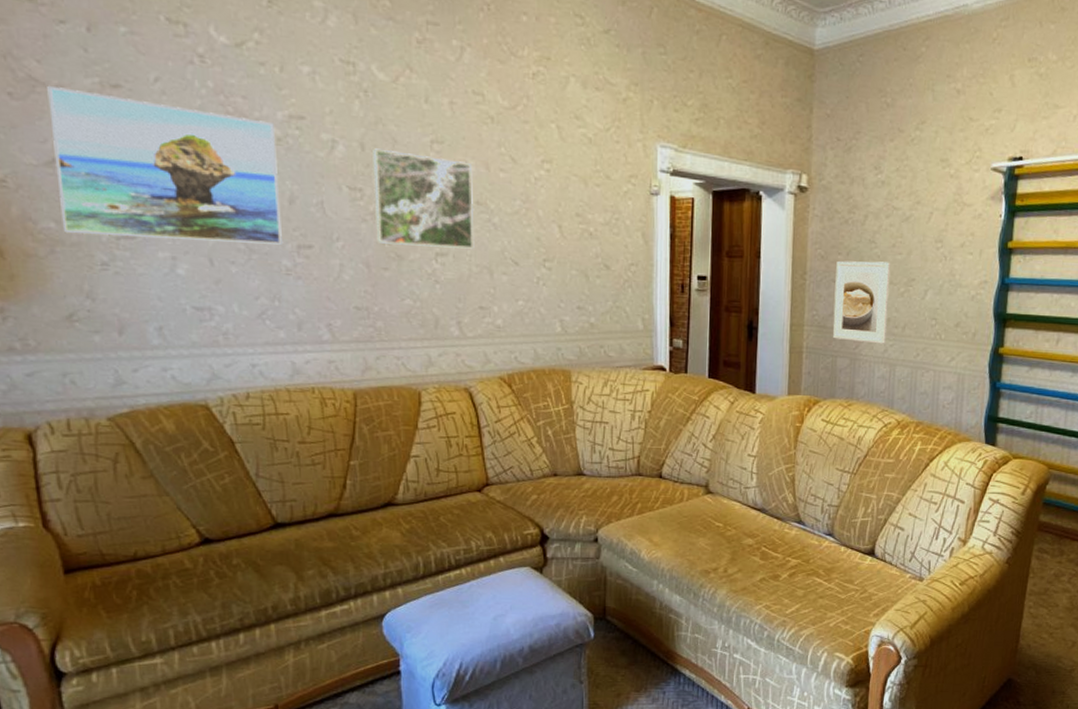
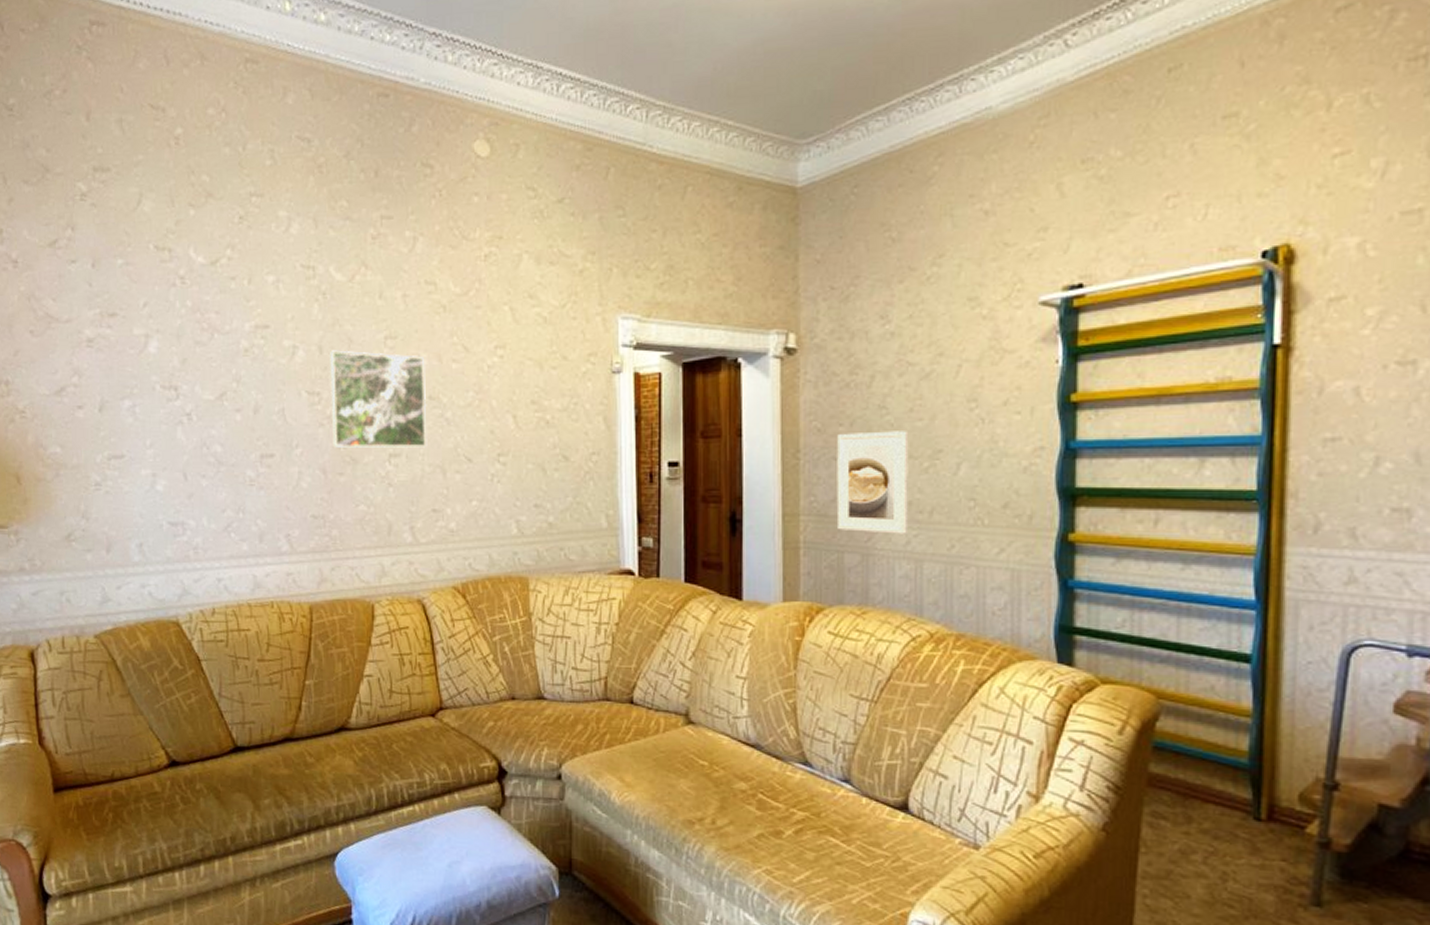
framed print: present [47,85,282,245] -> none [60,320,247,457]

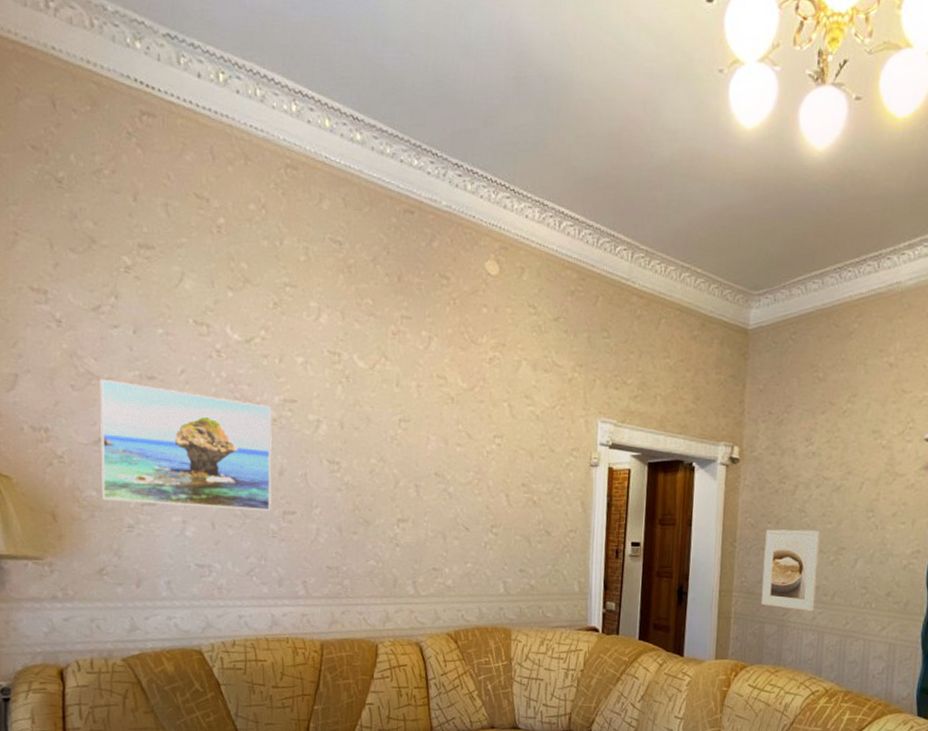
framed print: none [60,320,247,457] -> present [100,378,272,511]
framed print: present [329,350,427,448] -> none [348,427,433,516]

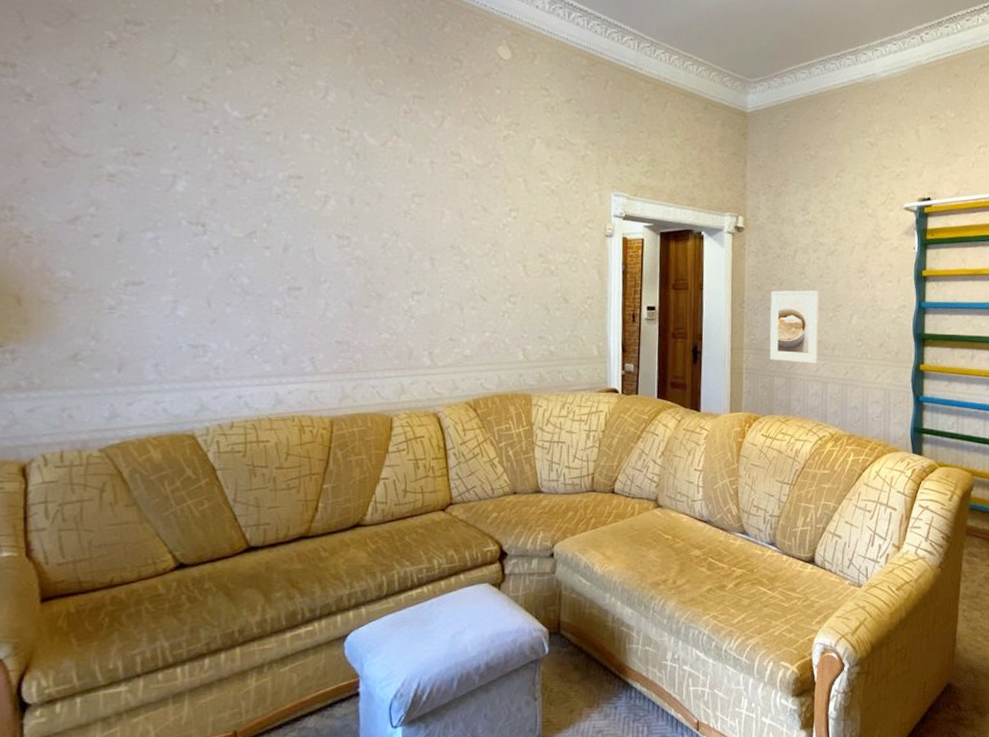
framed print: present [100,378,272,511] -> none [77,154,276,287]

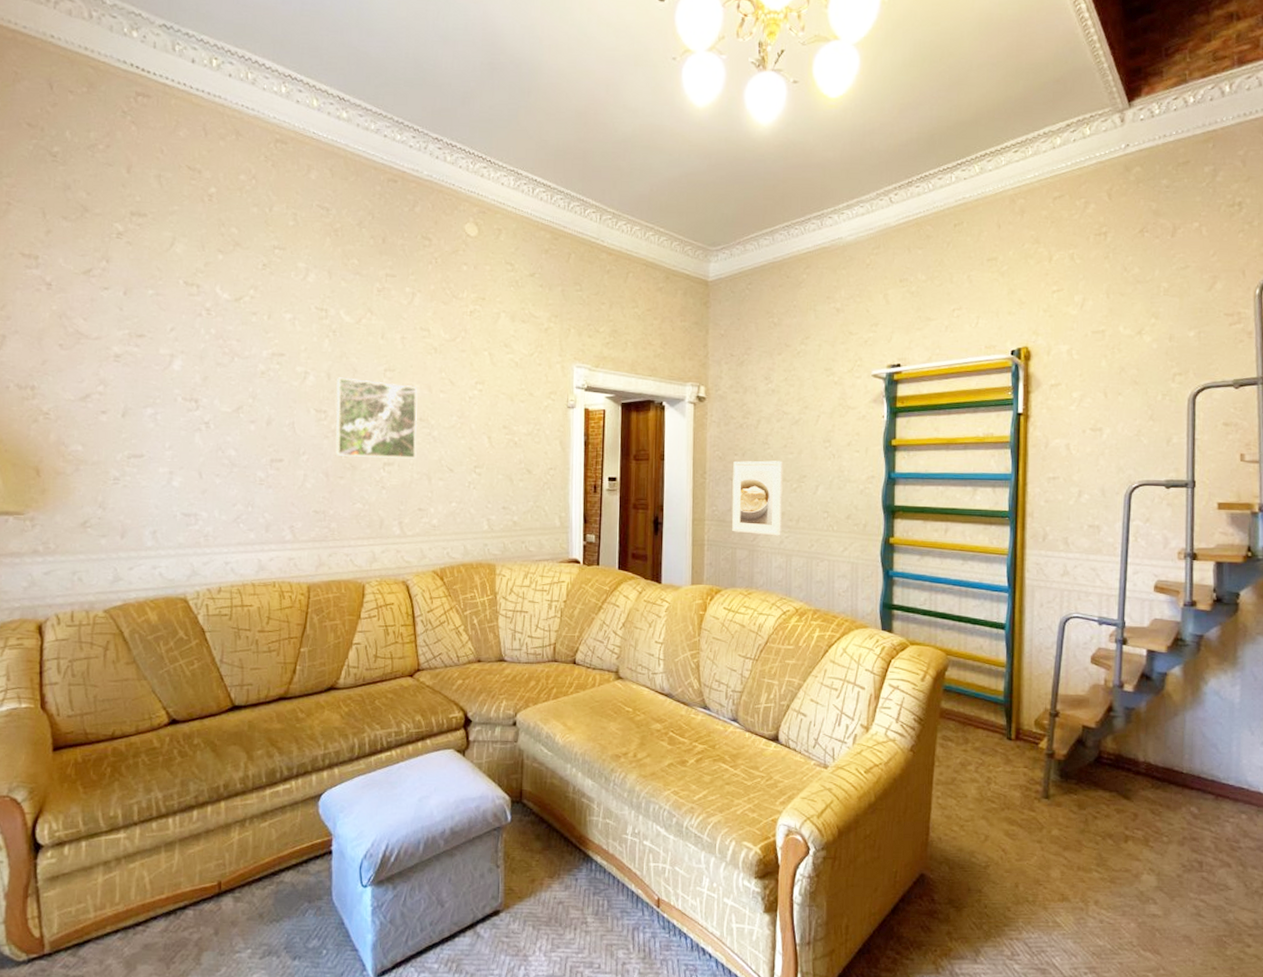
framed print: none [359,202,449,287] -> present [335,377,418,459]

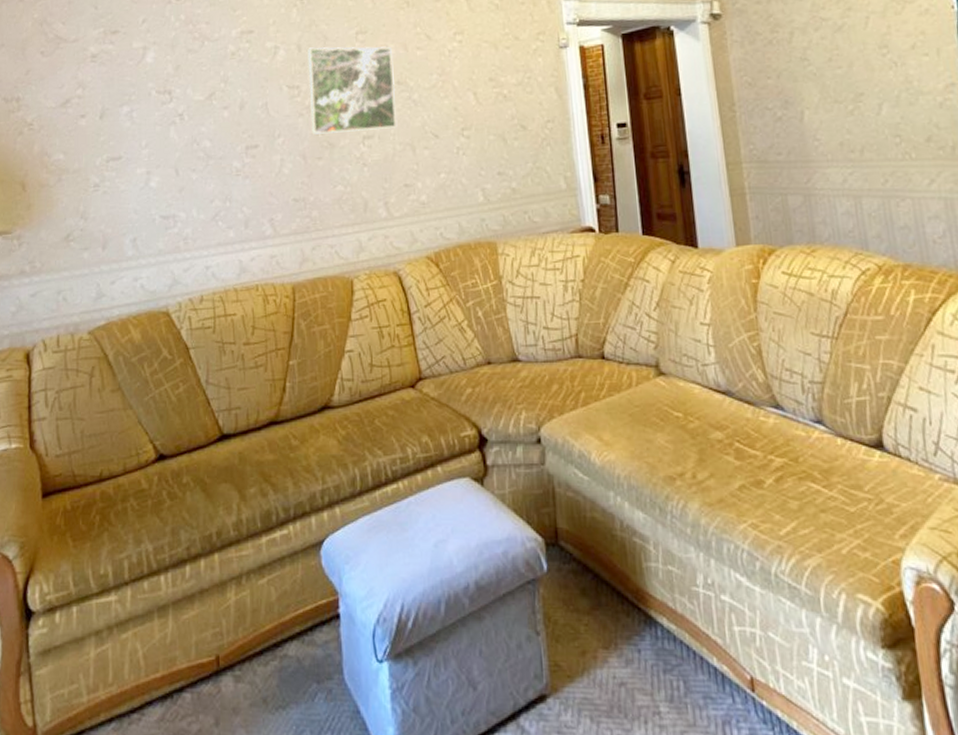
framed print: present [731,460,784,536] -> none [767,78,843,174]

